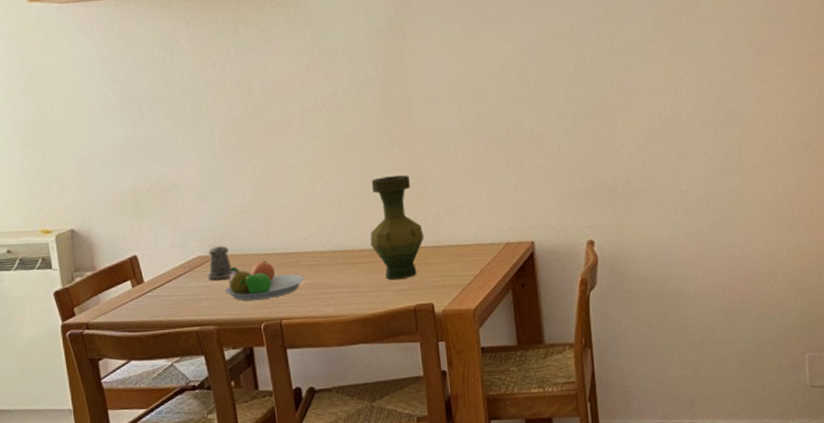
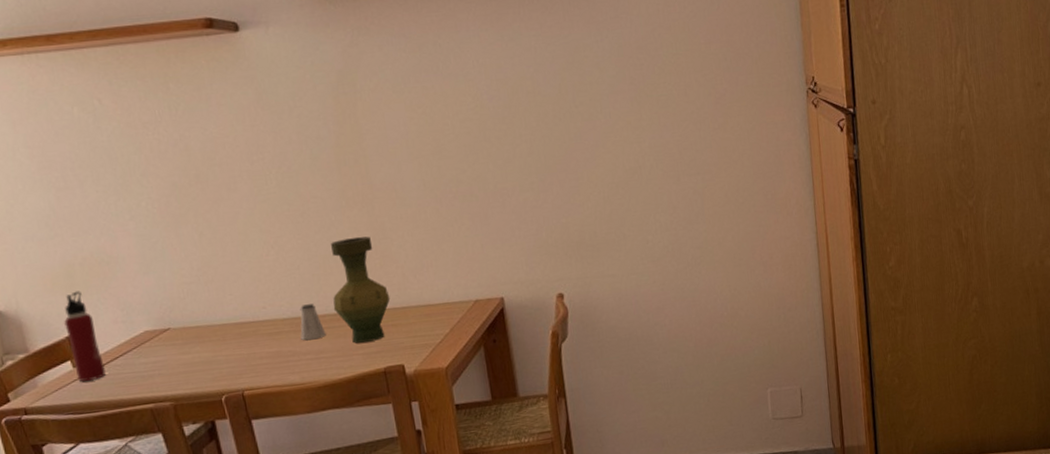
water bottle: none [127,215,160,302] -> present [63,291,106,382]
pepper shaker: present [207,245,234,280] -> none [156,318,188,355]
fruit bowl: present [224,261,305,301] -> none [178,332,266,375]
saltshaker: none [338,238,362,274] -> present [299,304,326,341]

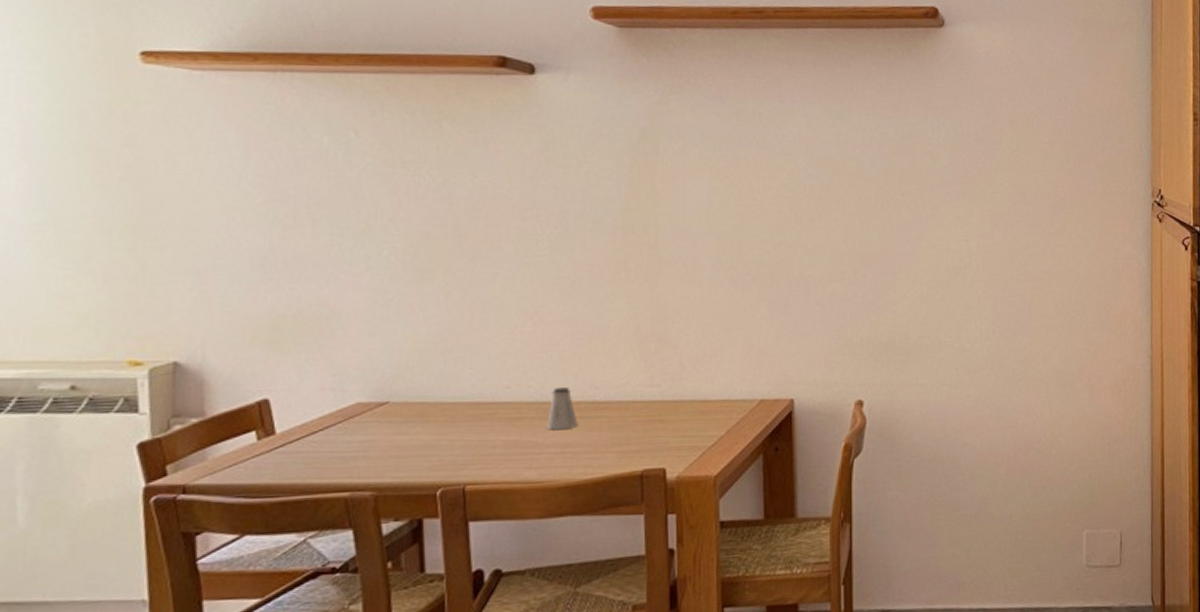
water bottle: present [63,291,106,382] -> none [256,348,298,459]
vase: present [331,236,391,344] -> none [591,314,661,439]

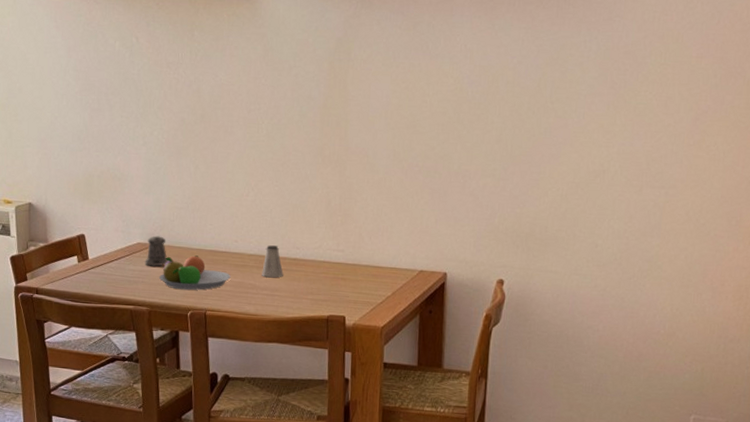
pepper shaker: none [368,390,407,434] -> present [144,235,169,267]
fruit bowl: none [390,411,502,461] -> present [158,255,231,291]

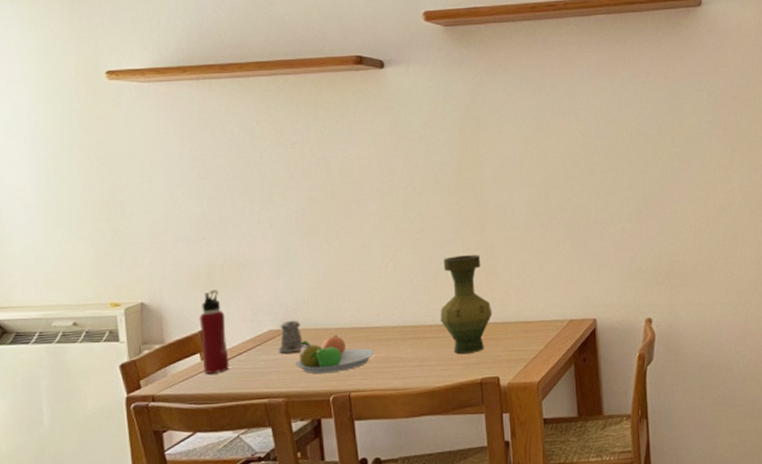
water bottle: none [77,198,102,276] -> present [198,289,229,374]
saltshaker: present [262,245,284,278] -> none [408,314,431,348]
vase: none [294,192,345,290] -> present [440,254,493,354]

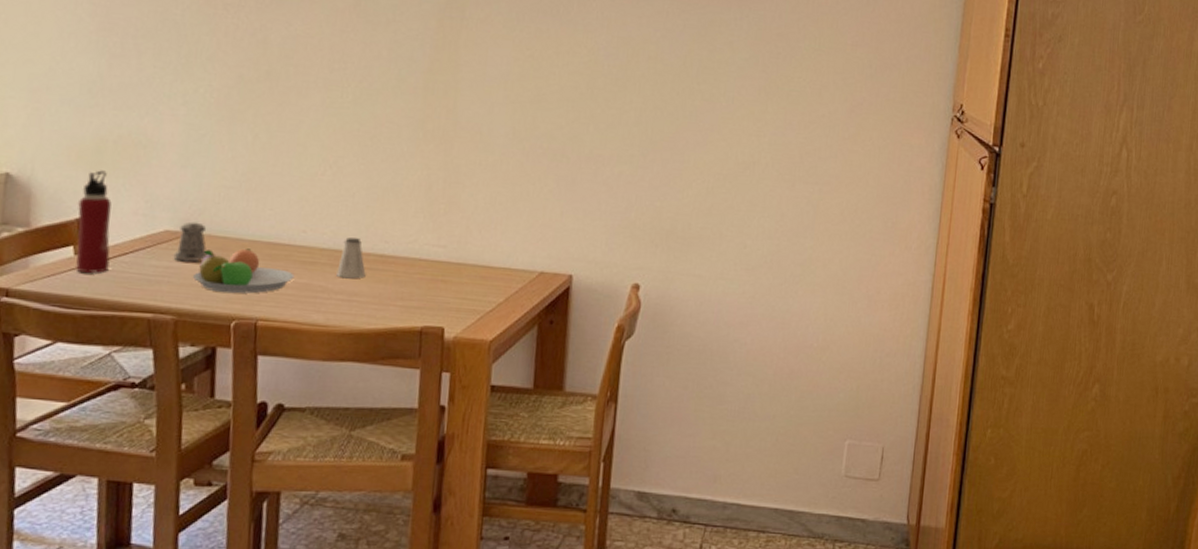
saltshaker: none [408,314,431,348] -> present [336,237,366,279]
vase: present [440,254,493,354] -> none [381,174,447,295]

